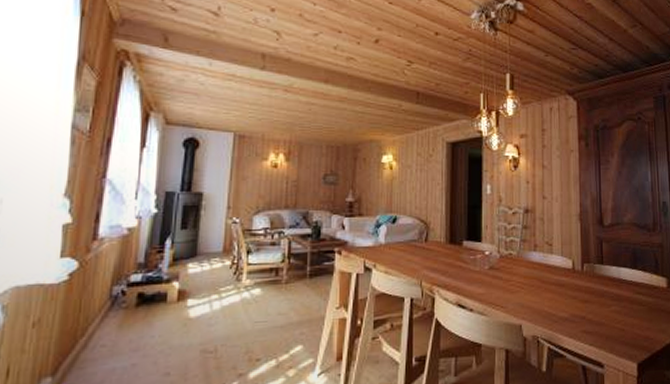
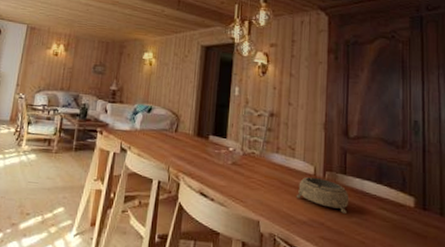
decorative bowl: none [556,271,608,304] -> present [296,176,349,213]

